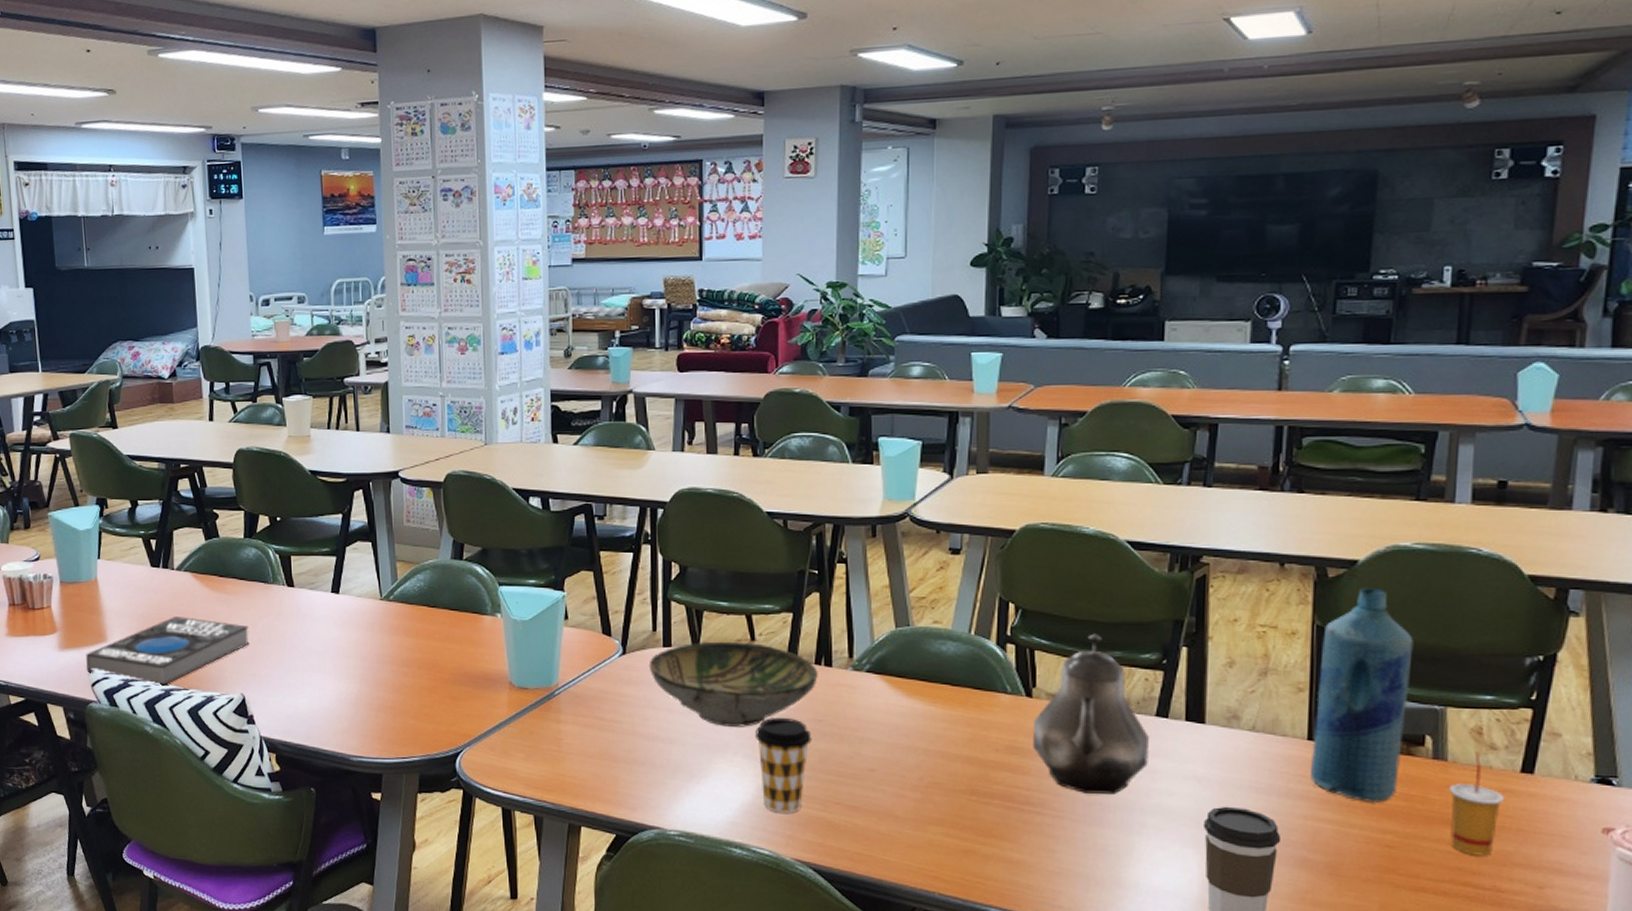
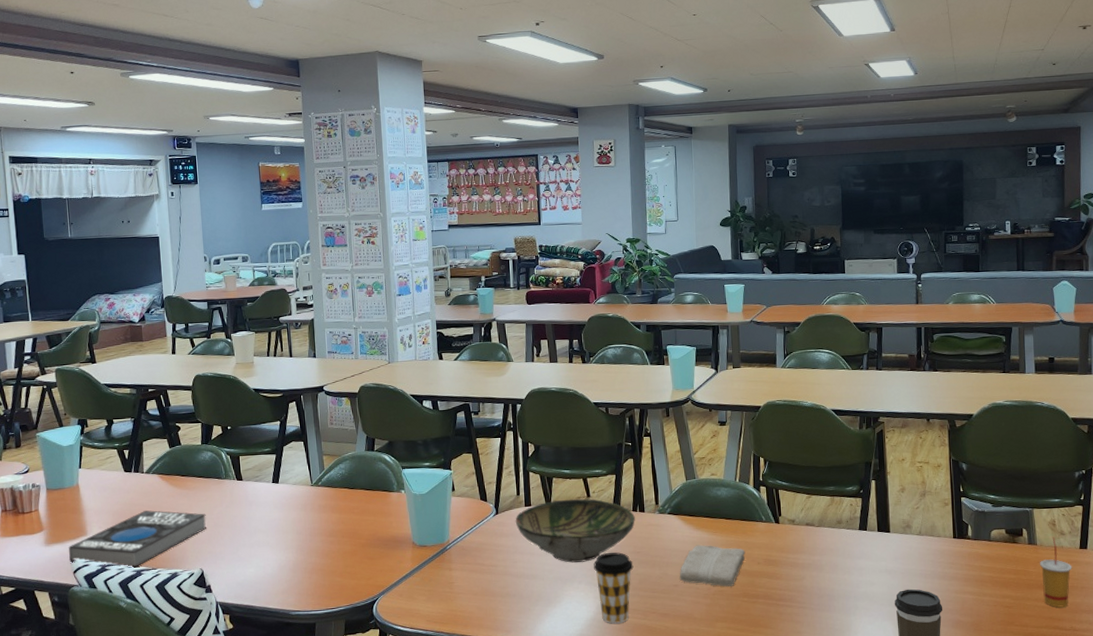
washcloth: none [877,717,978,778] -> present [679,544,745,587]
teapot: present [1033,633,1149,794] -> none [781,475,857,589]
bottle: present [1311,586,1414,803] -> none [956,431,1011,578]

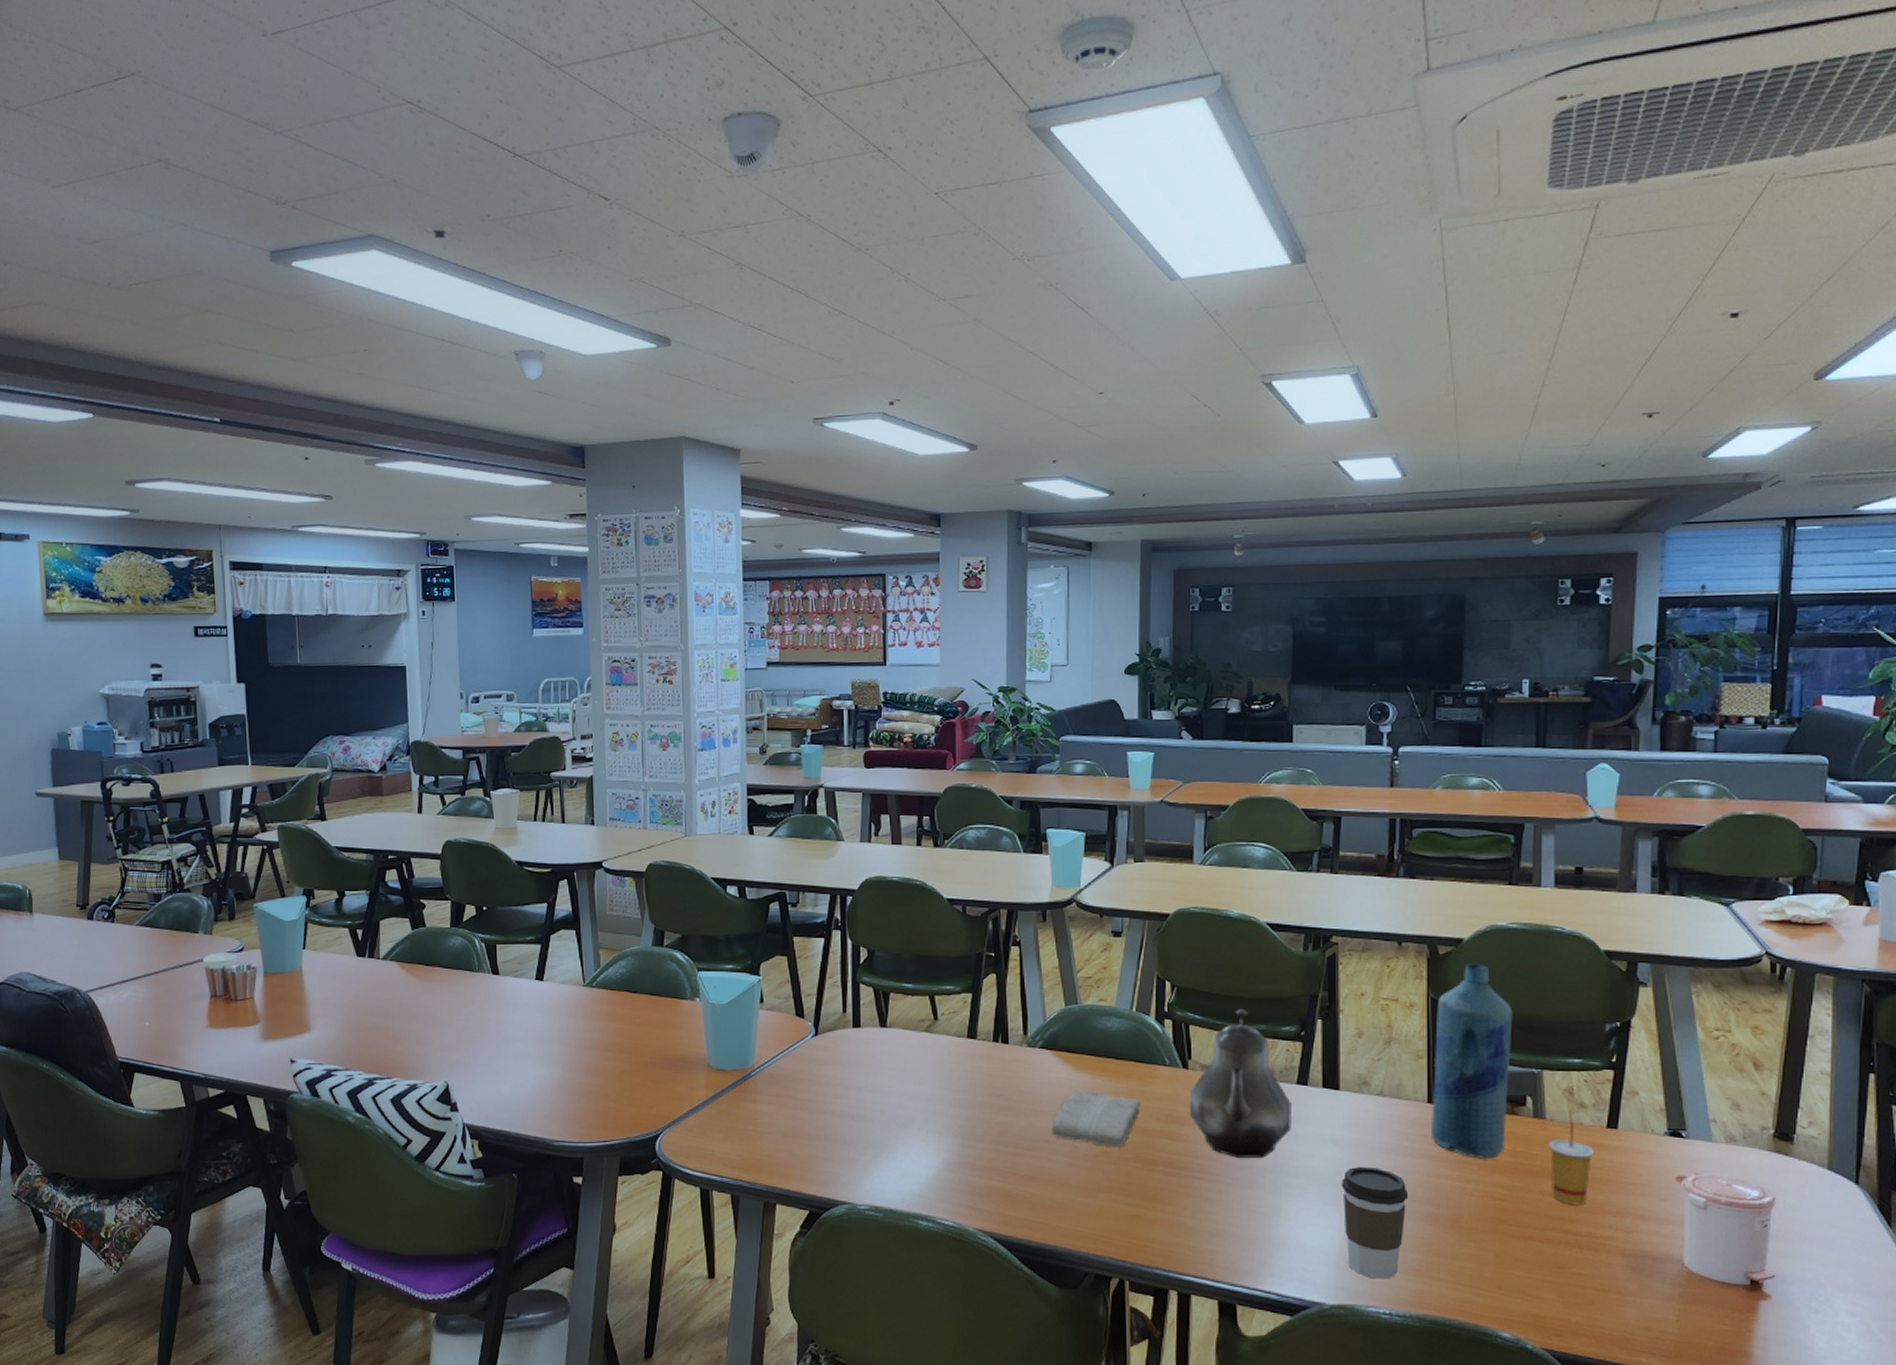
book: present [69,510,207,568] -> none [288,1006,454,1075]
bowl: present [515,499,635,563] -> none [839,1021,996,1103]
coffee cup: present [594,552,634,624] -> none [939,1094,991,1185]
teapot: none [781,475,857,589] -> present [1190,1008,1291,1158]
bottle: none [956,431,1011,578] -> present [1432,962,1513,1159]

